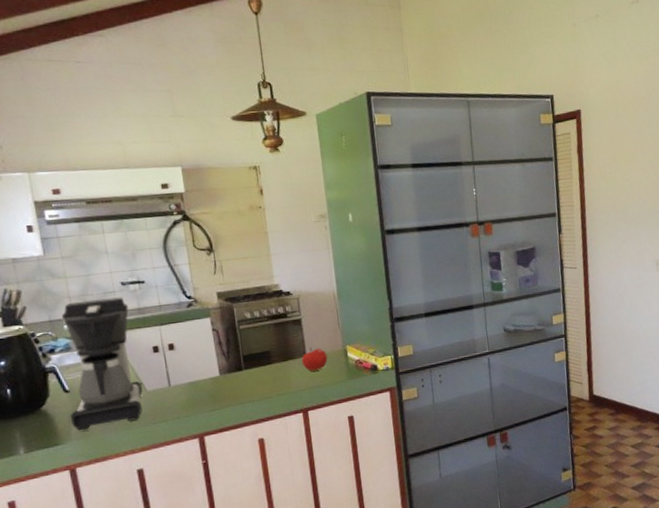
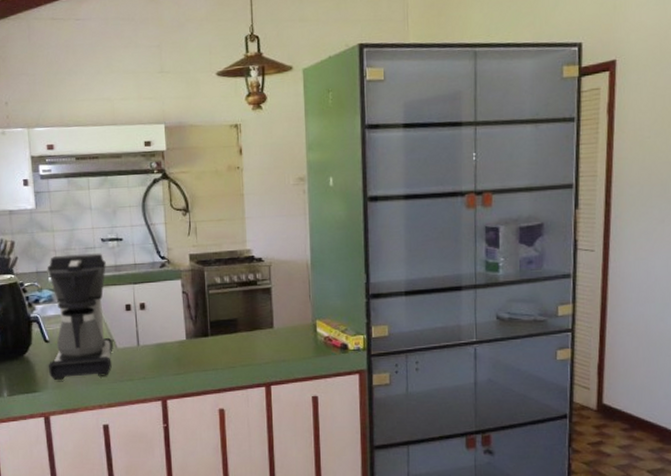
fruit: present [301,346,328,372] -> none [268,318,295,345]

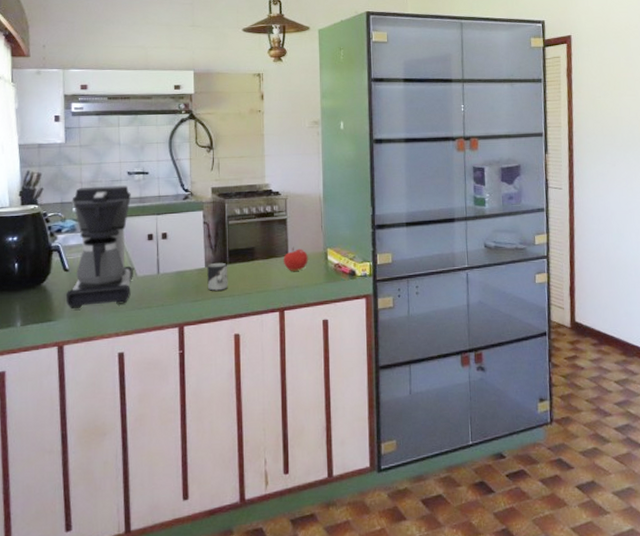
cup: none [188,334,211,364] -> present [207,262,228,291]
fruit: none [268,318,295,345] -> present [283,246,308,272]

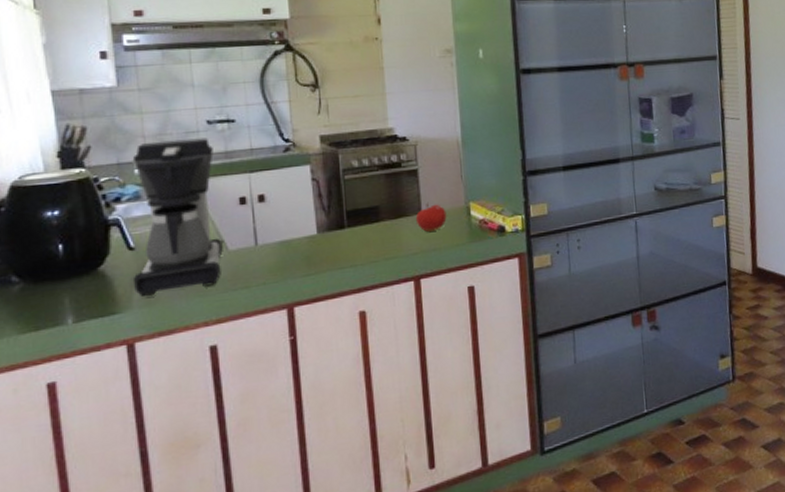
cup: present [207,262,228,291] -> none [320,226,348,262]

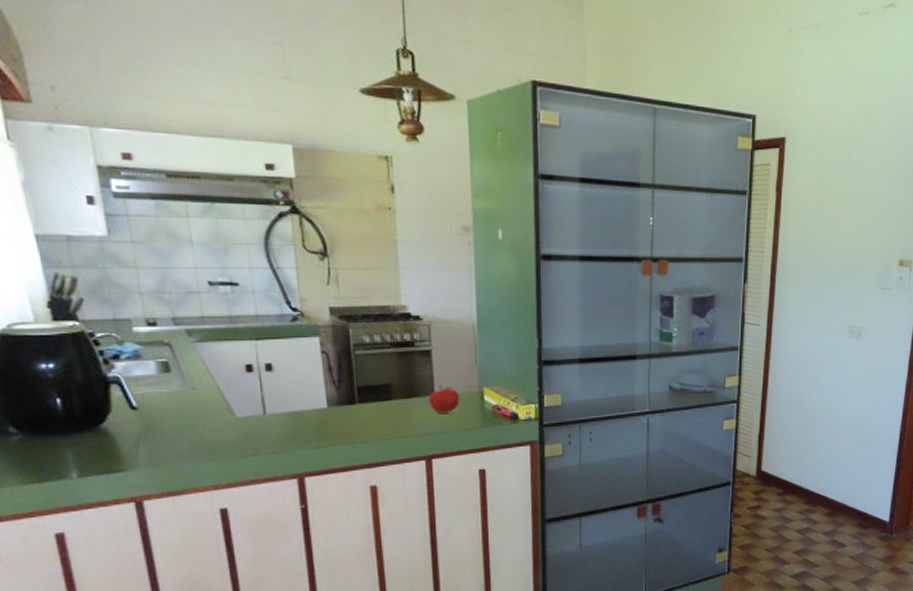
coffee maker: present [133,138,223,296] -> none [130,299,230,456]

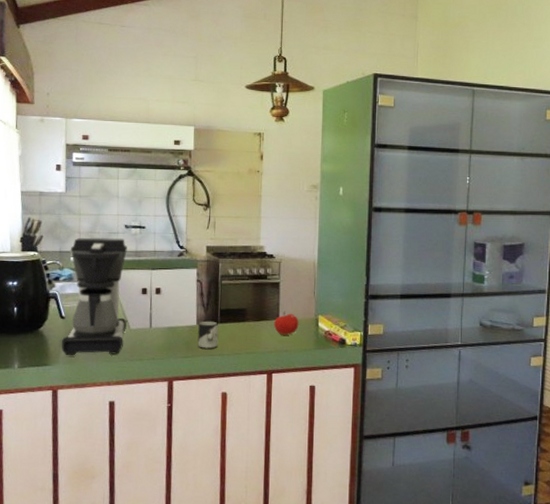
coffee maker: none [130,299,230,456] -> present [62,237,127,355]
cup: none [330,401,359,436] -> present [197,321,219,349]

